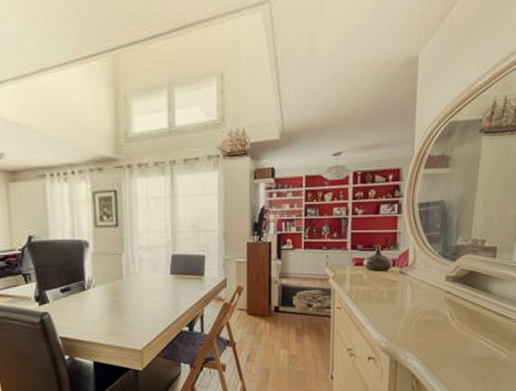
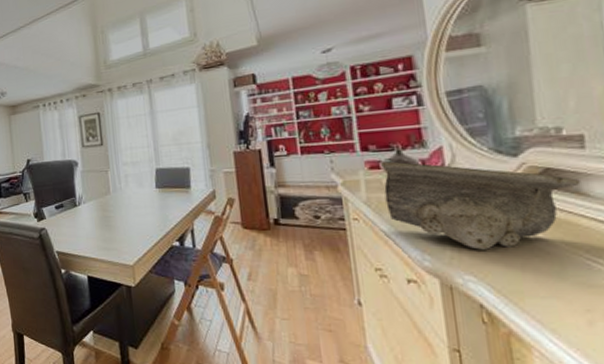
decorative bowl: none [363,258,488,333] -> present [381,160,581,250]

